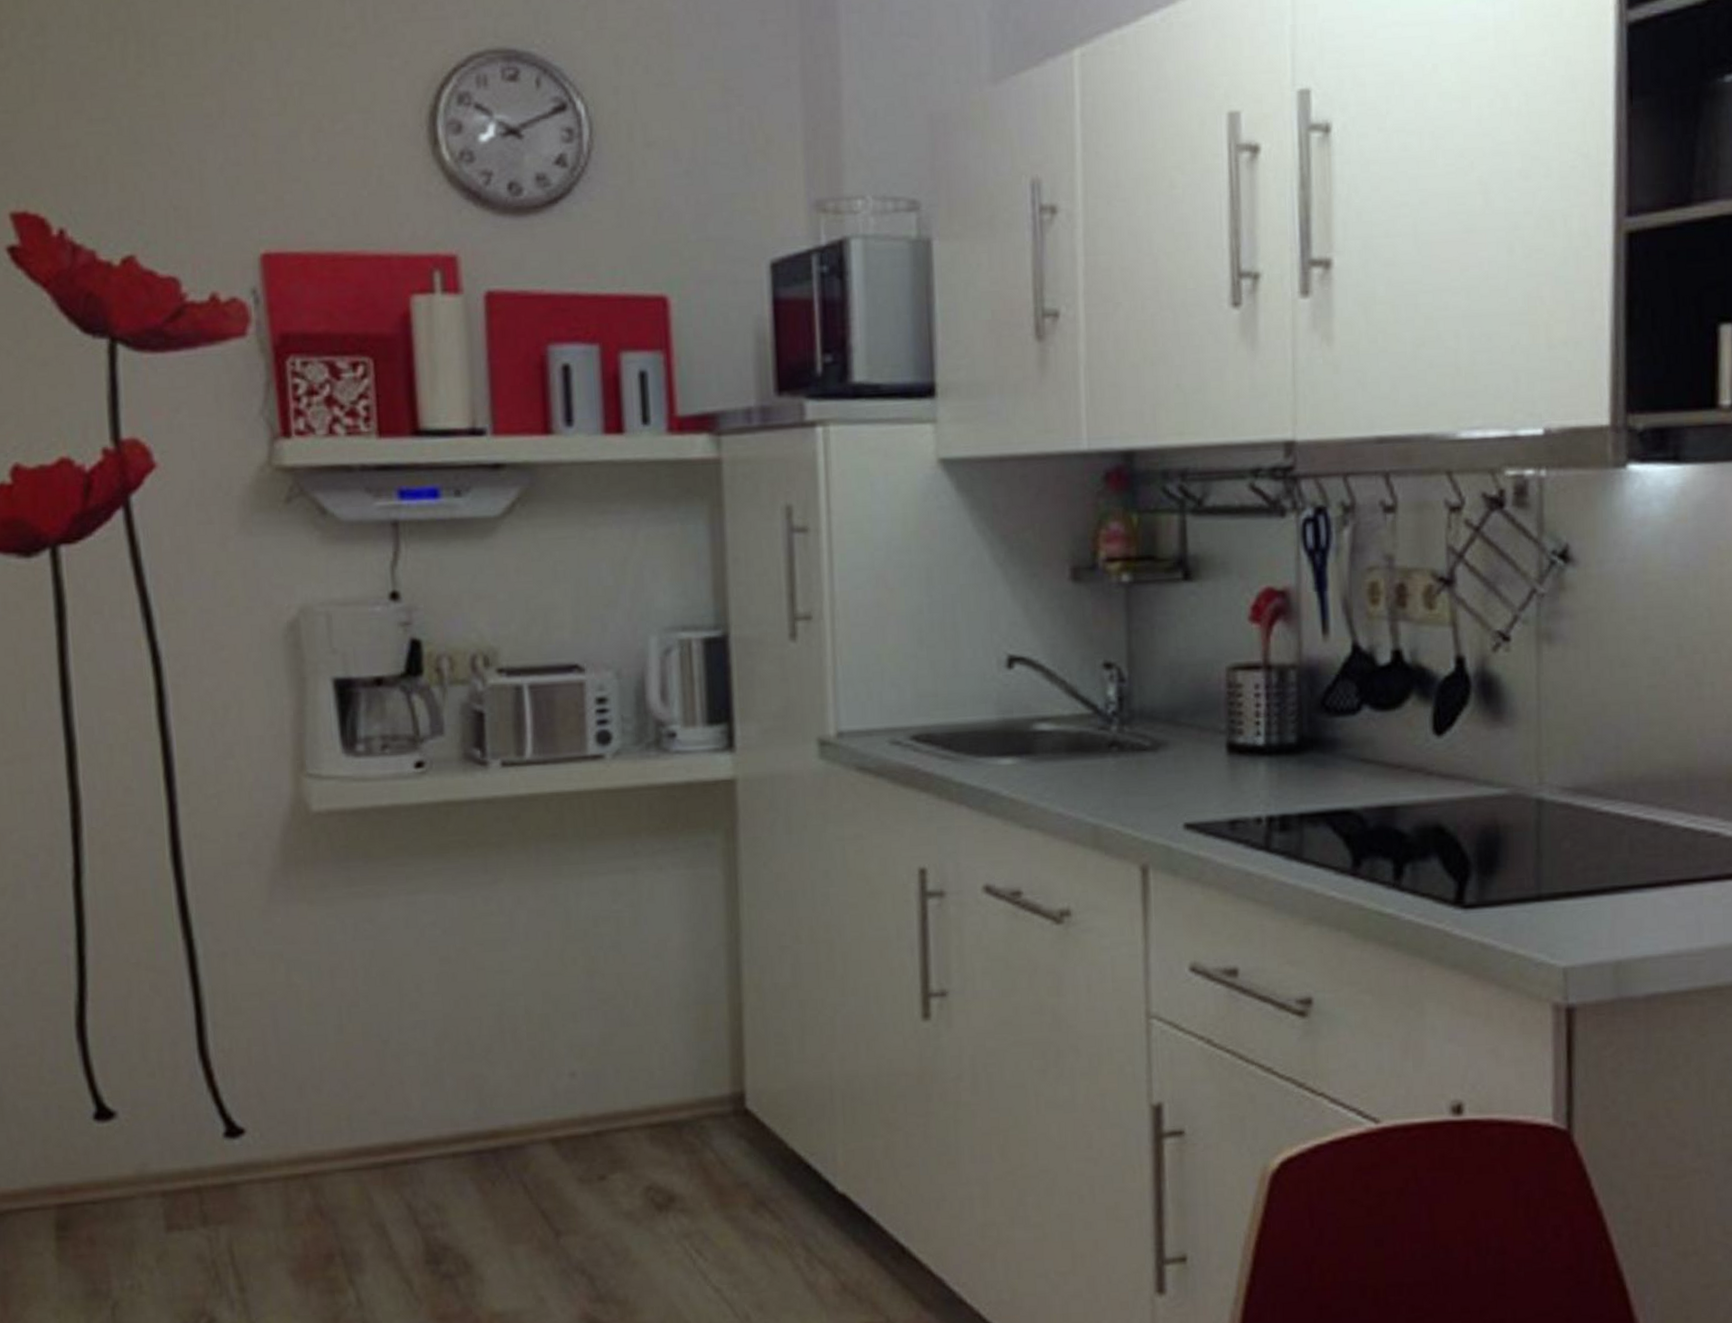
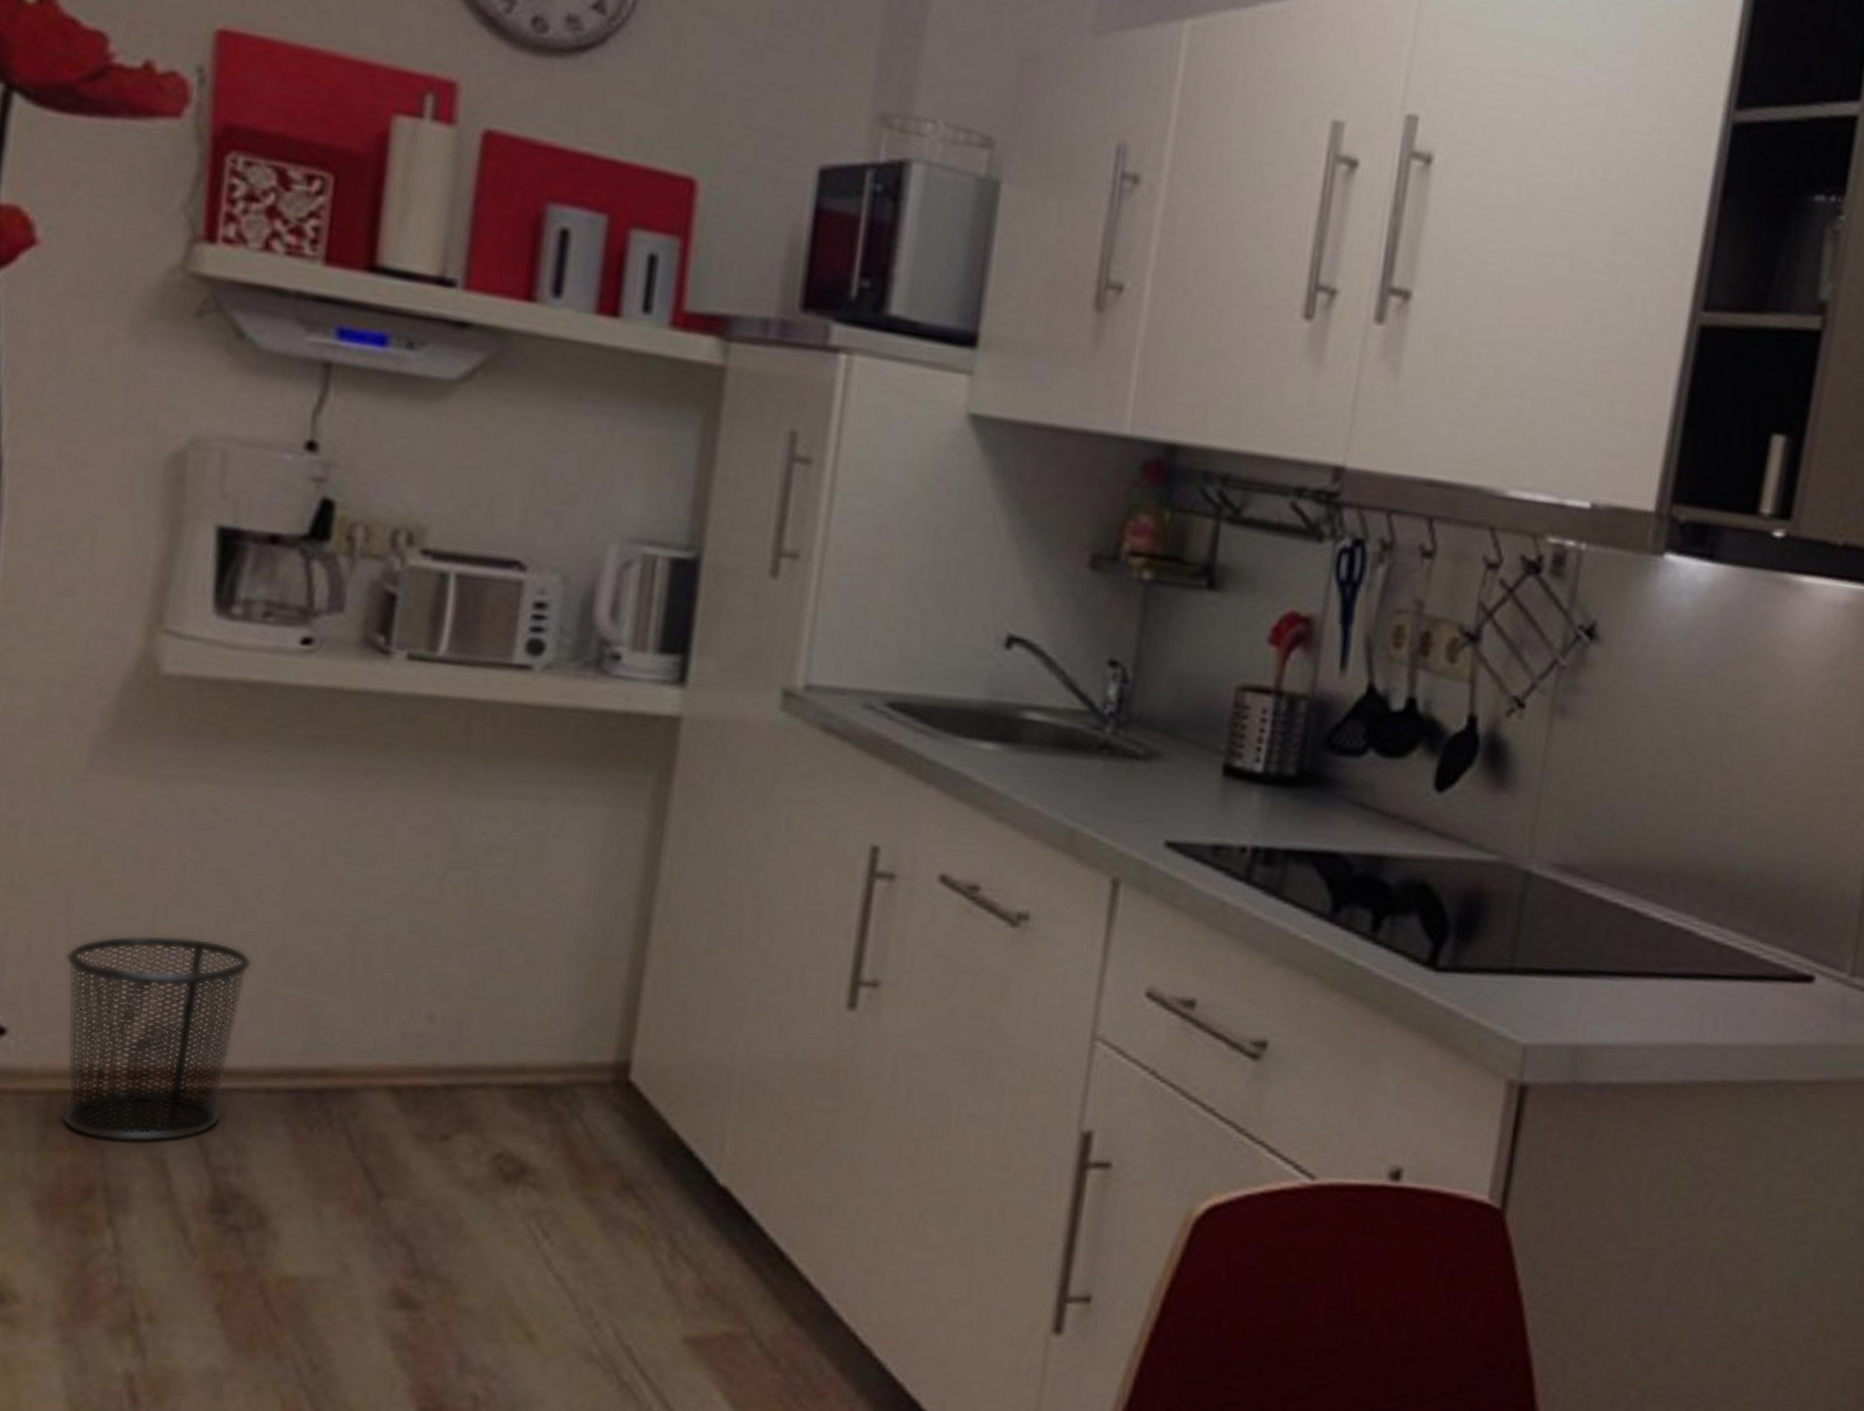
waste bin: none [278,1032,424,1213] -> present [61,934,253,1143]

